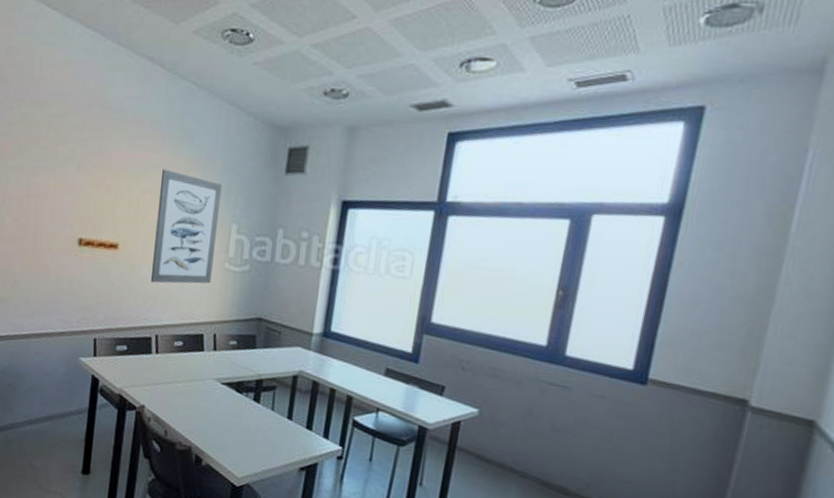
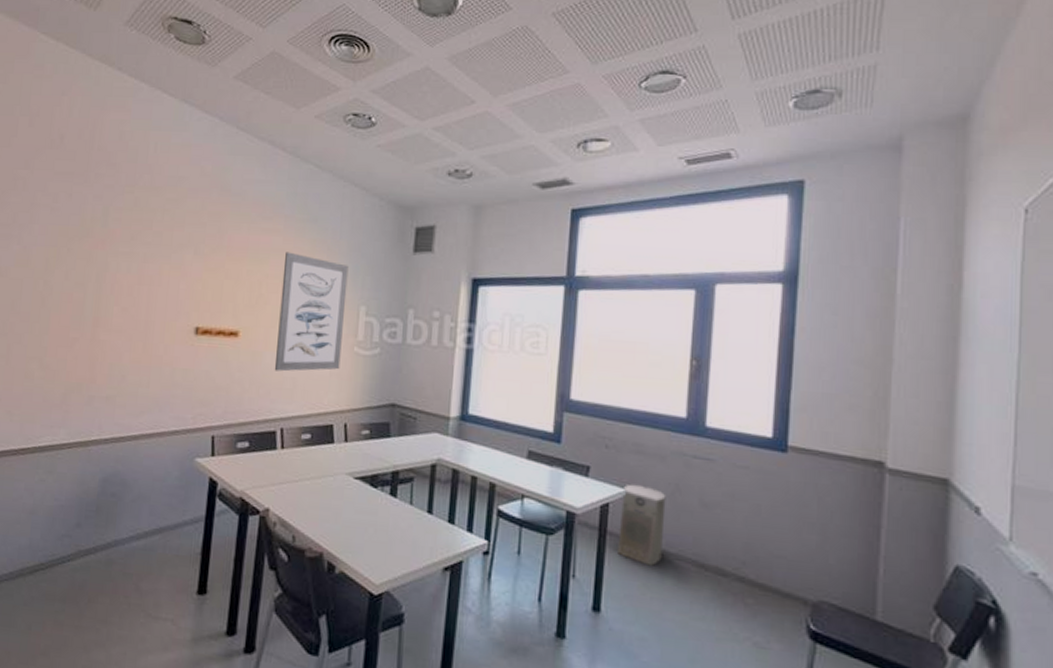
air purifier: none [465,405,518,481] -> present [617,484,666,566]

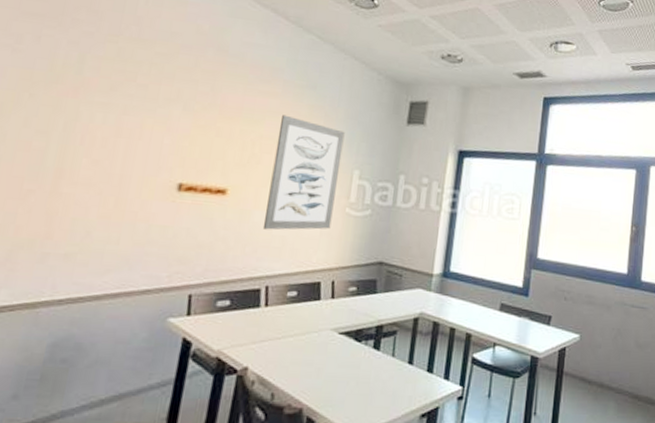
air purifier: present [617,484,666,566] -> none [571,330,611,400]

